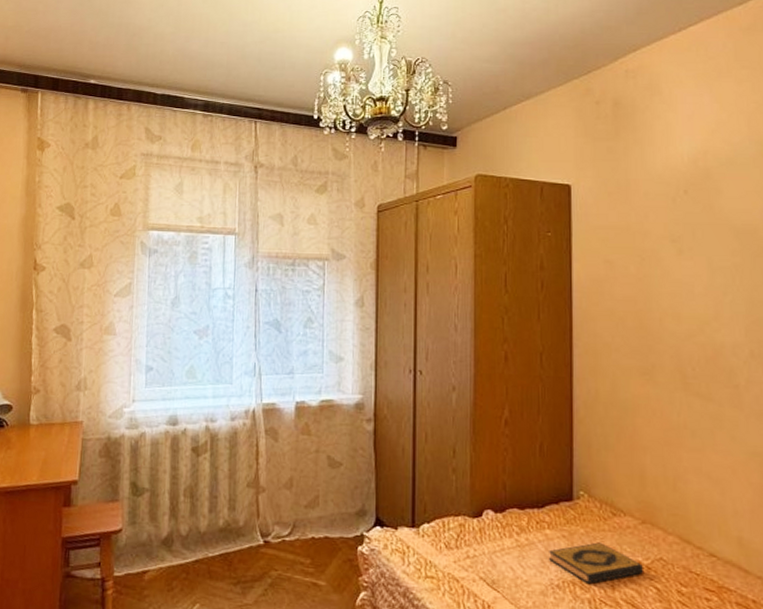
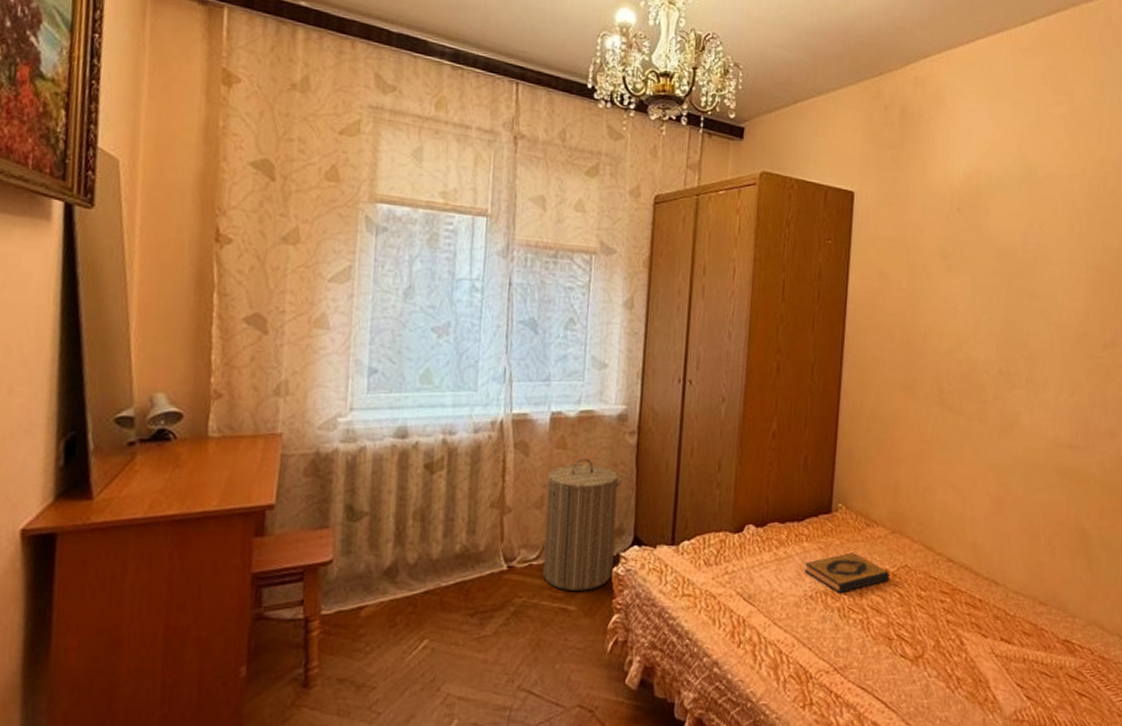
laundry hamper: none [289,444,362,567] -> present [540,458,623,591]

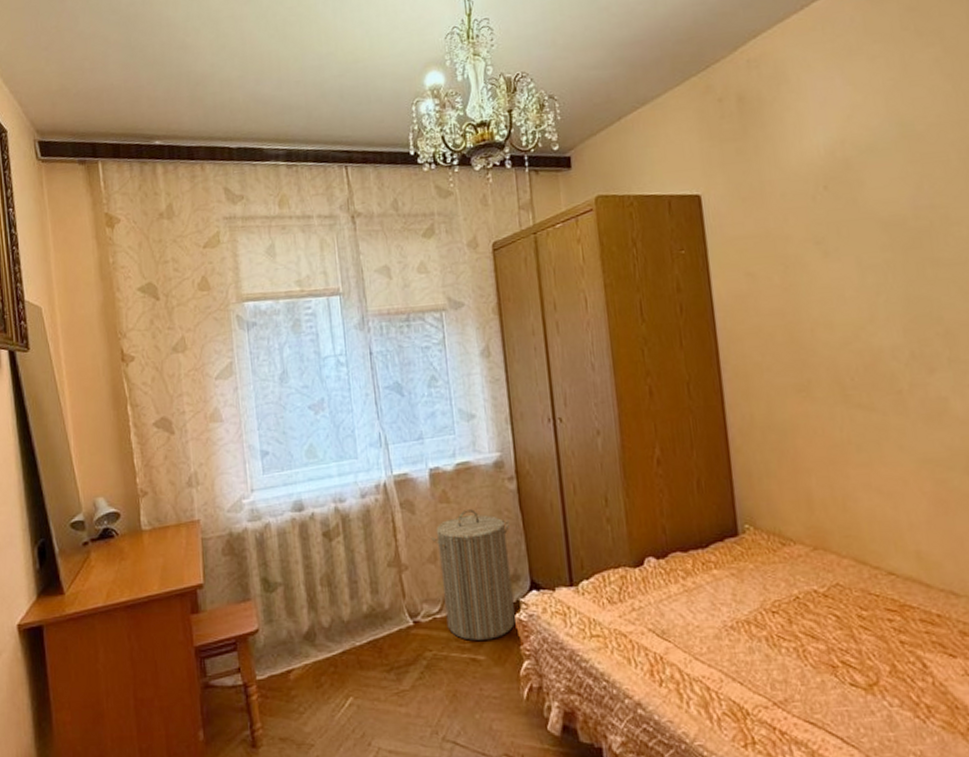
hardback book: present [804,552,889,593] -> none [717,575,820,620]

